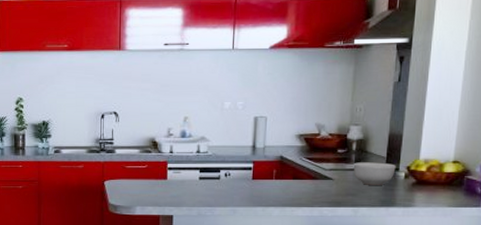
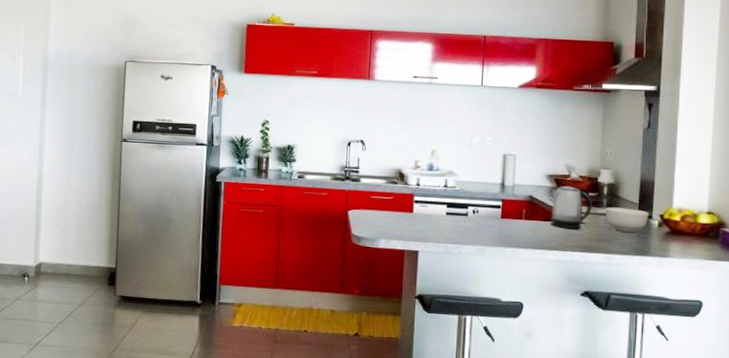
kettle: none [300,144,341,186] -> present [550,186,592,230]

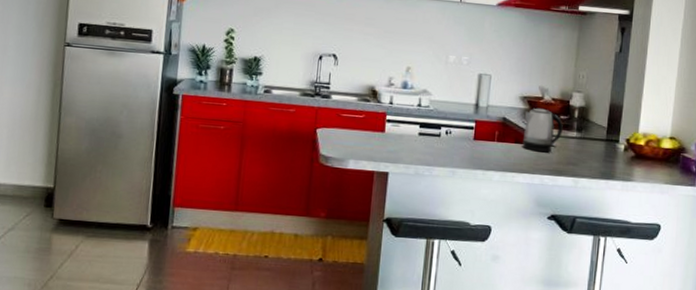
bowl: present [605,207,649,233] -> none [575,130,616,156]

